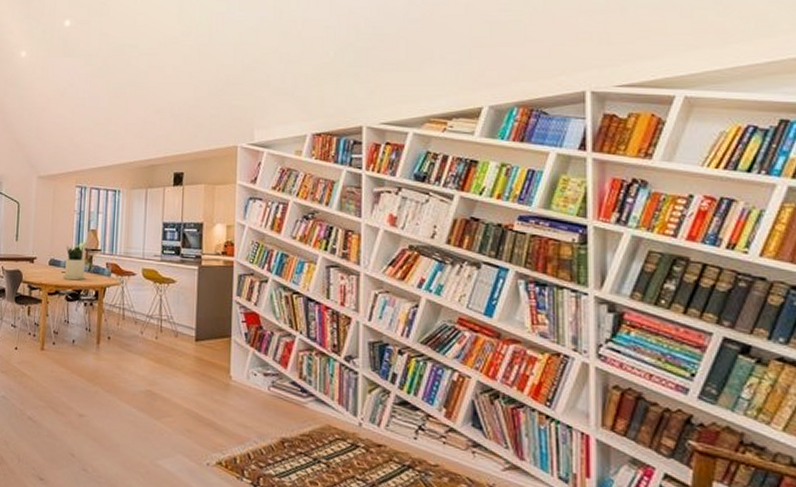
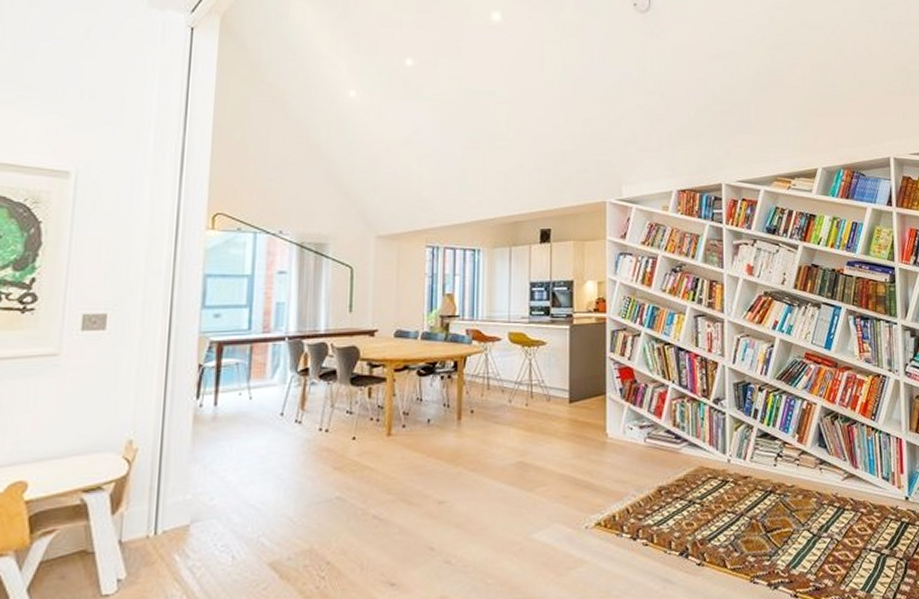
planter: present [62,245,86,281] -> none [412,311,442,352]

